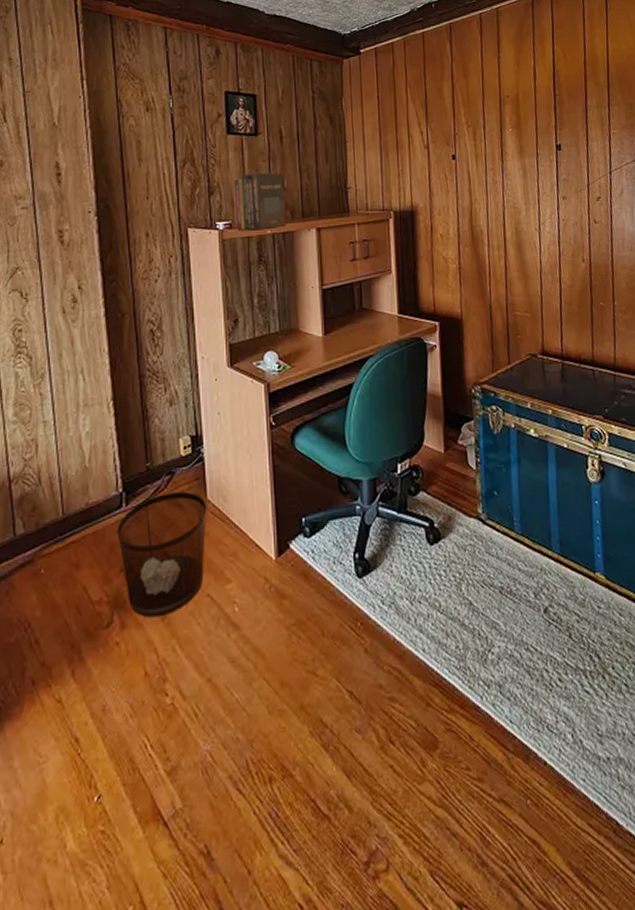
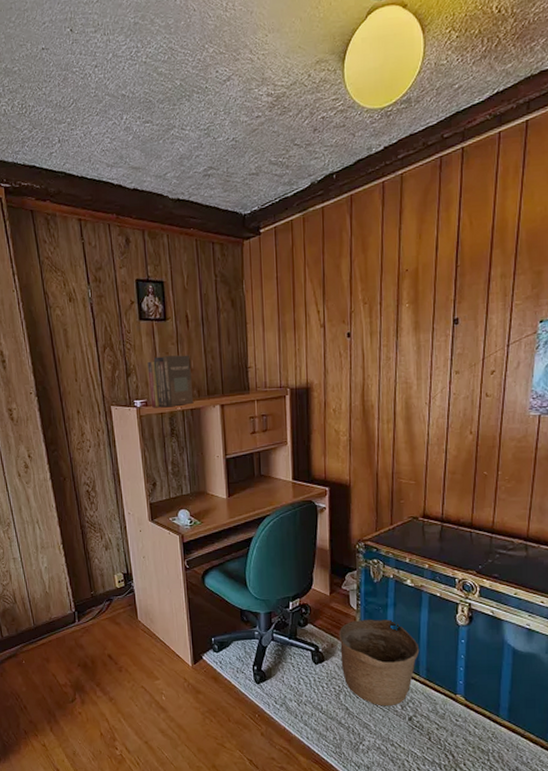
waste bin: present [117,491,207,618] -> none [73,614,139,699]
basket: none [456,480,550,597] -> present [338,619,420,707]

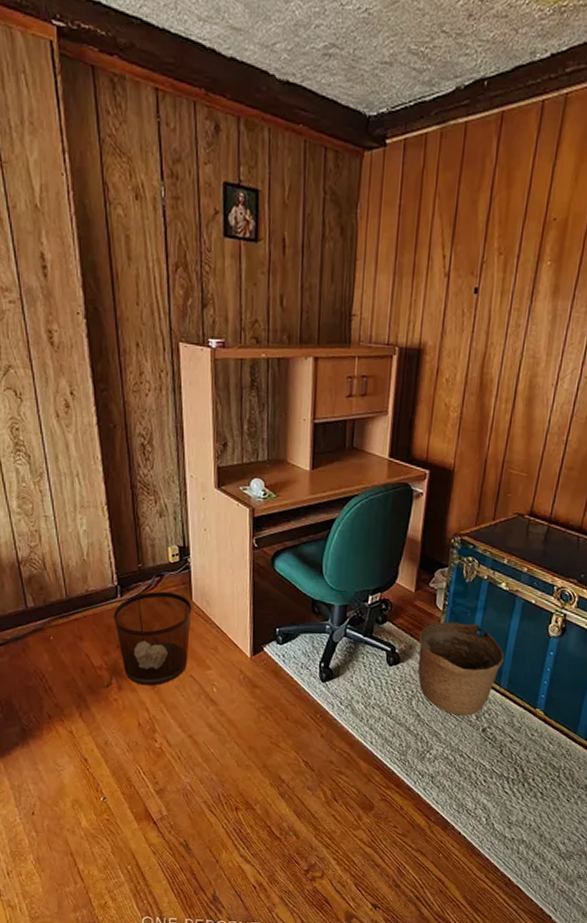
waste bin: none [73,614,139,699] -> present [113,591,192,686]
books: present [147,355,194,408] -> none [228,287,283,353]

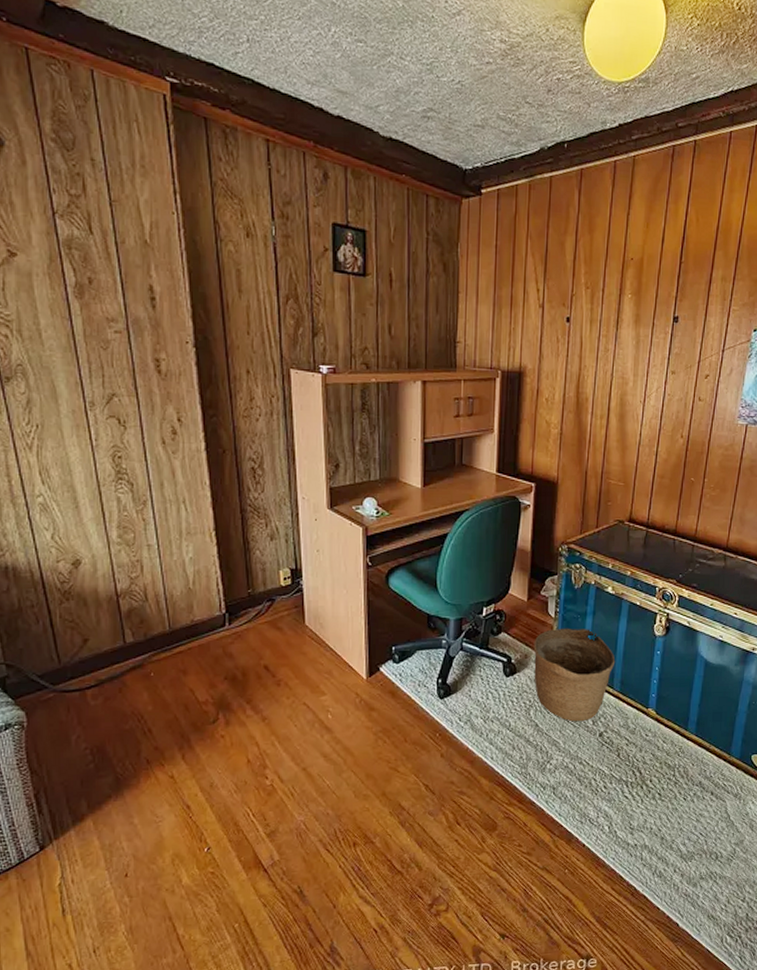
waste bin: present [113,591,192,686] -> none [221,617,305,718]

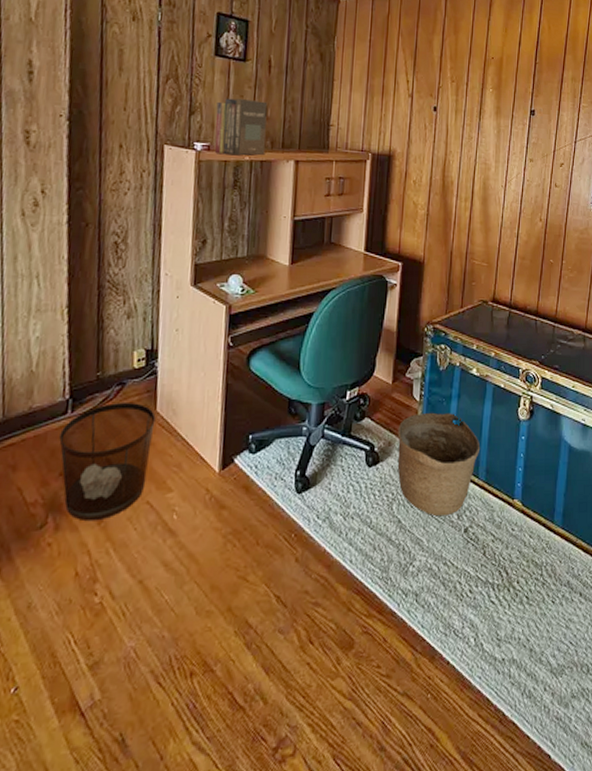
waste bin: none [221,617,305,718] -> present [59,403,156,522]
books: none [339,317,392,378] -> present [214,98,268,156]

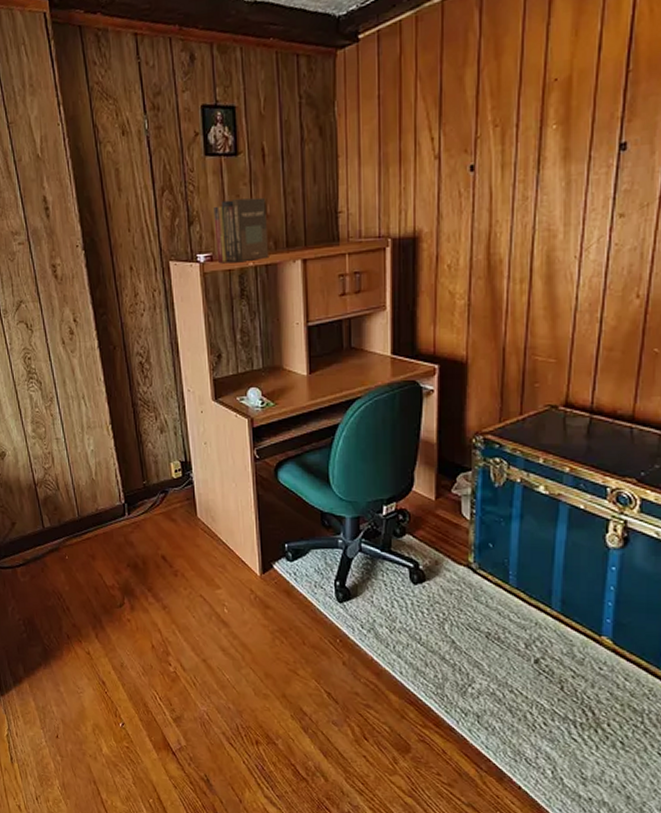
waste bin: present [59,403,156,522] -> none [122,508,198,606]
basket: present [397,412,481,517] -> none [445,532,553,644]

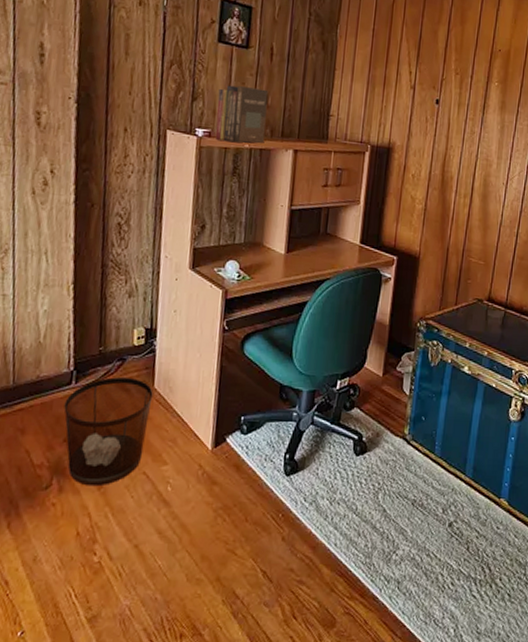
waste bin: none [122,508,198,606] -> present [64,377,153,487]

